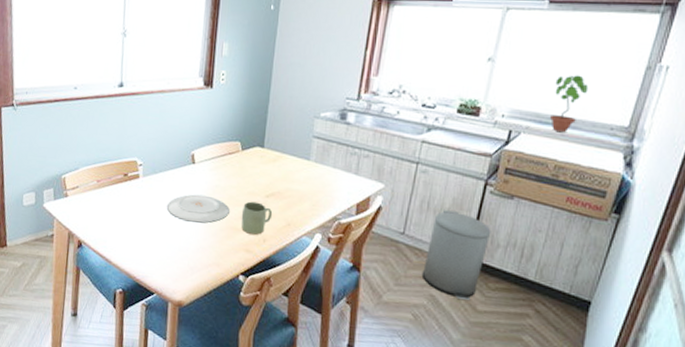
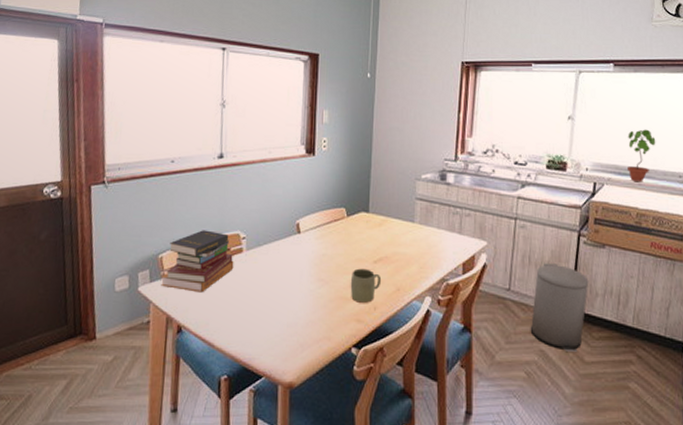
books: none [64,155,131,213] -> present [161,230,234,293]
plate: present [166,194,230,223] -> none [272,265,338,295]

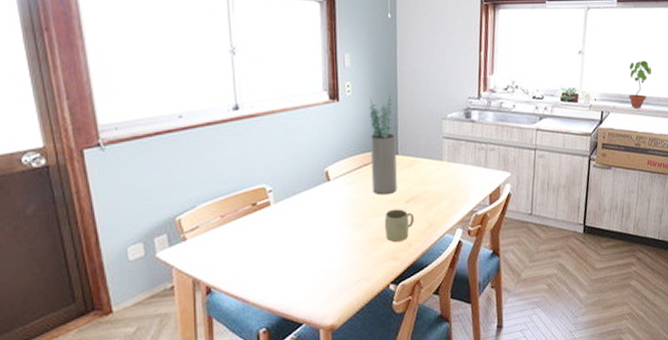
books: present [161,230,234,293] -> none [182,186,262,251]
vase: none [340,151,368,253] -> present [369,94,397,195]
pedal bin: present [530,263,589,353] -> none [550,187,599,263]

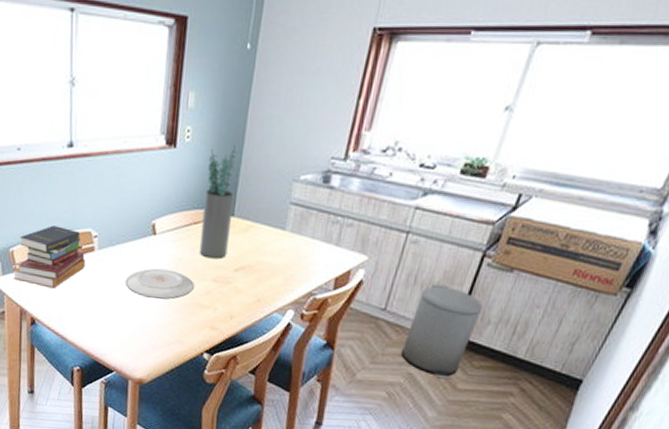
books: none [182,186,262,251] -> present [13,225,86,289]
plate: none [305,211,372,242] -> present [125,268,194,299]
mug: present [384,209,415,242] -> none [206,275,242,312]
pedal bin: none [550,187,599,263] -> present [400,284,483,380]
potted plant: present [629,60,652,109] -> none [569,126,622,197]

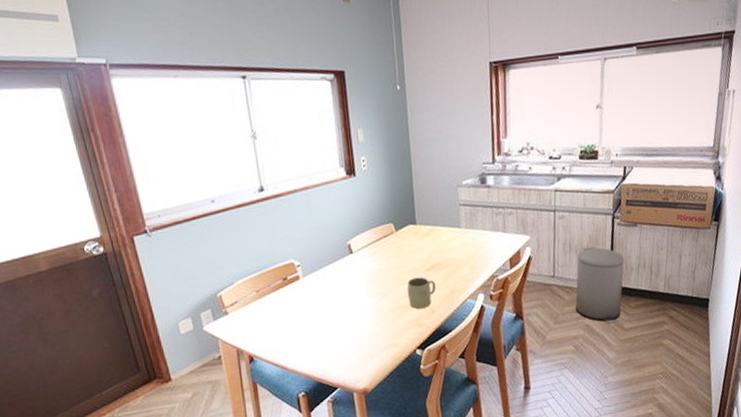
books: present [13,225,86,289] -> none [224,263,294,323]
plate: present [125,268,194,299] -> none [333,281,395,311]
vase: present [199,144,238,259] -> none [385,165,418,265]
mug: none [206,275,242,312] -> present [406,277,436,309]

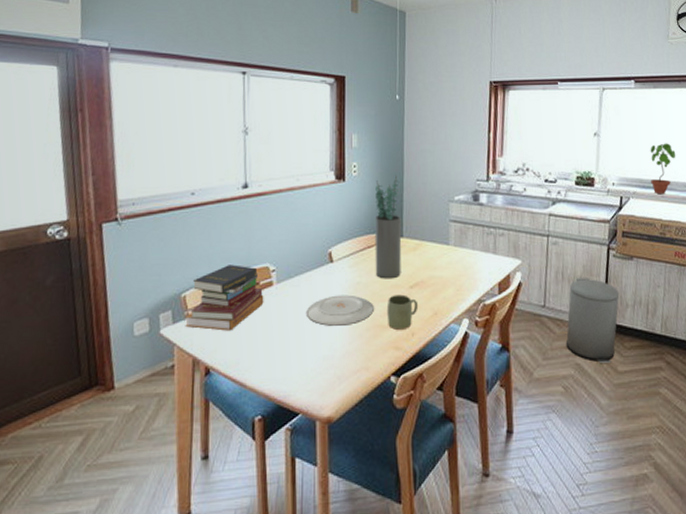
books: none [224,263,294,323] -> present [185,264,264,331]
plate: none [333,281,395,311] -> present [306,295,374,326]
vase: none [385,165,418,265] -> present [374,175,402,279]
potted plant: none [653,109,679,161] -> present [650,143,676,195]

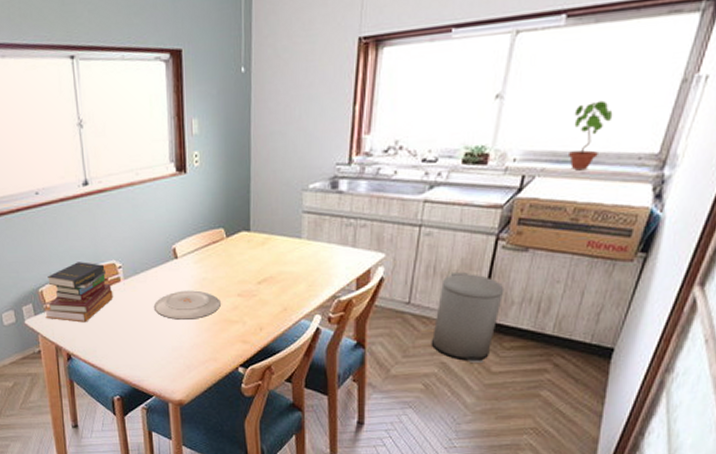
vase: present [374,175,402,279] -> none [219,163,249,275]
mug: present [386,294,419,330] -> none [233,290,267,324]

